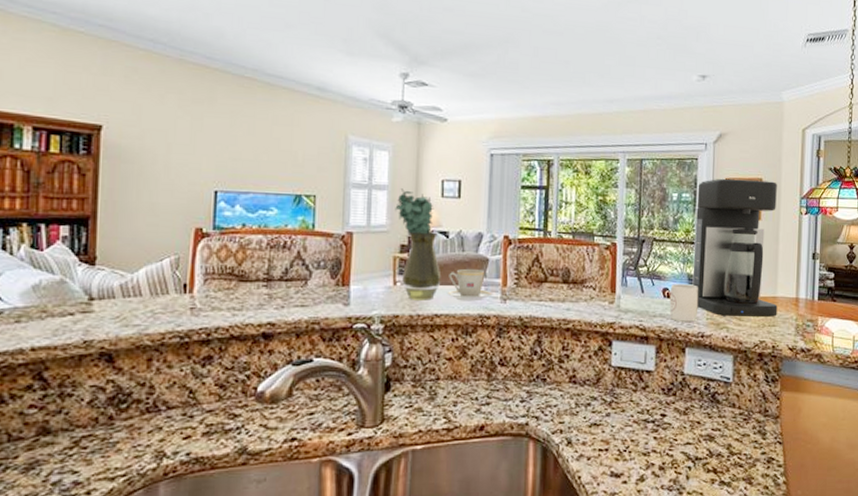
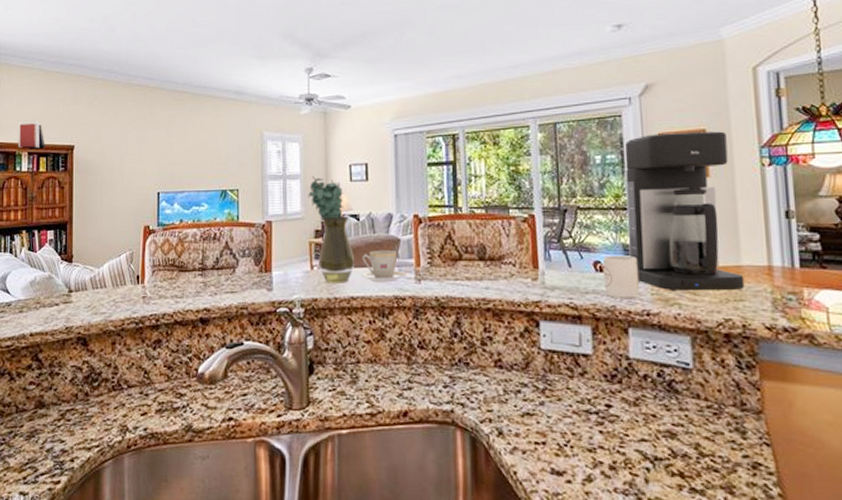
books: none [16,85,59,126] -> present [17,120,45,150]

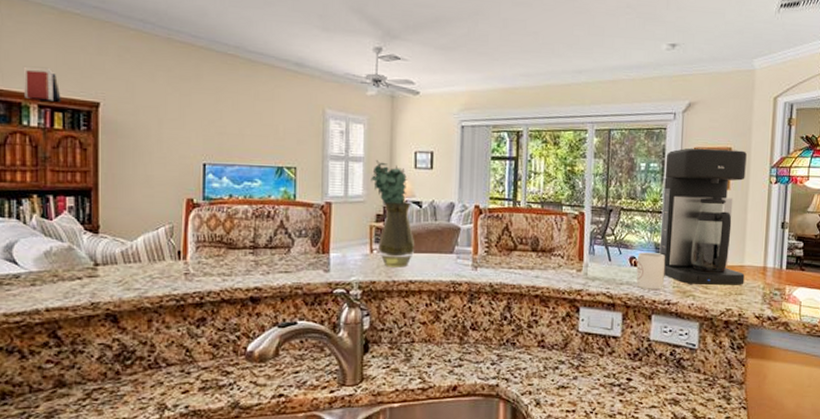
teacup: present [361,249,407,283] -> none [420,237,464,269]

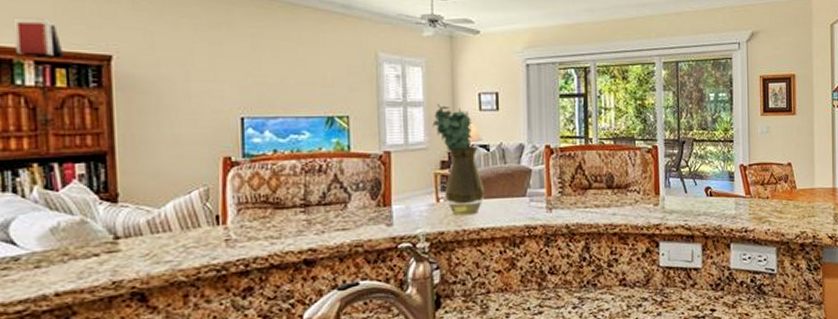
mug: present [636,252,666,290] -> none [712,181,741,219]
coffee maker: present [659,148,747,286] -> none [733,76,816,211]

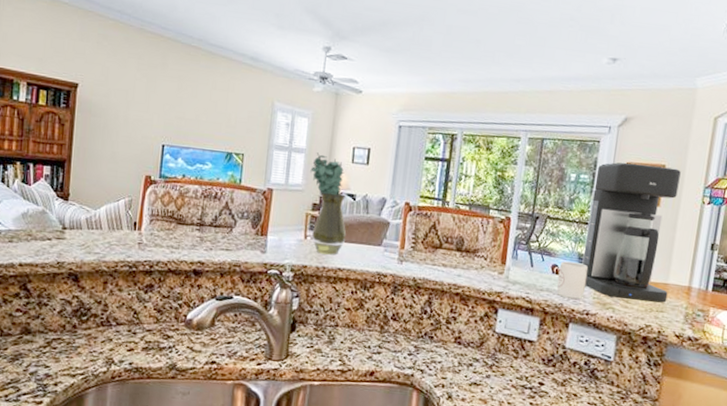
books: present [13,17,64,58] -> none [16,47,47,82]
mug: none [712,181,741,219] -> present [557,261,589,299]
coffee maker: none [733,76,816,211] -> present [582,162,681,303]

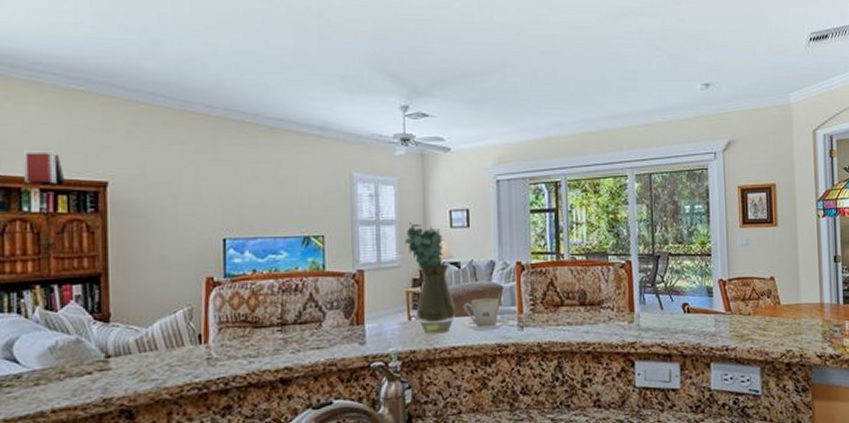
books: none [16,47,47,82] -> present [22,148,65,186]
teacup: none [350,229,391,260] -> present [462,297,509,332]
mug: present [557,261,589,299] -> none [690,297,721,336]
coffee maker: present [582,162,681,303] -> none [710,186,802,329]

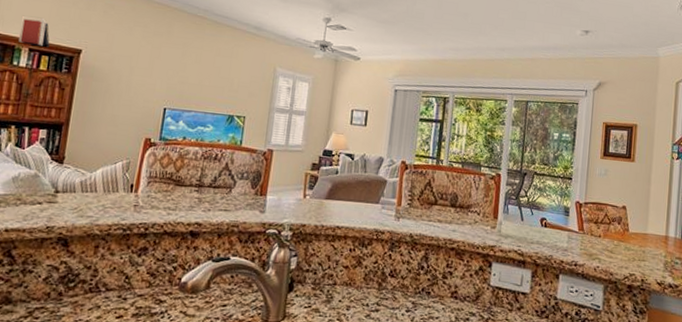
vase: present [404,222,456,334] -> none [310,115,345,214]
teacup: present [462,297,509,332] -> none [348,188,388,218]

